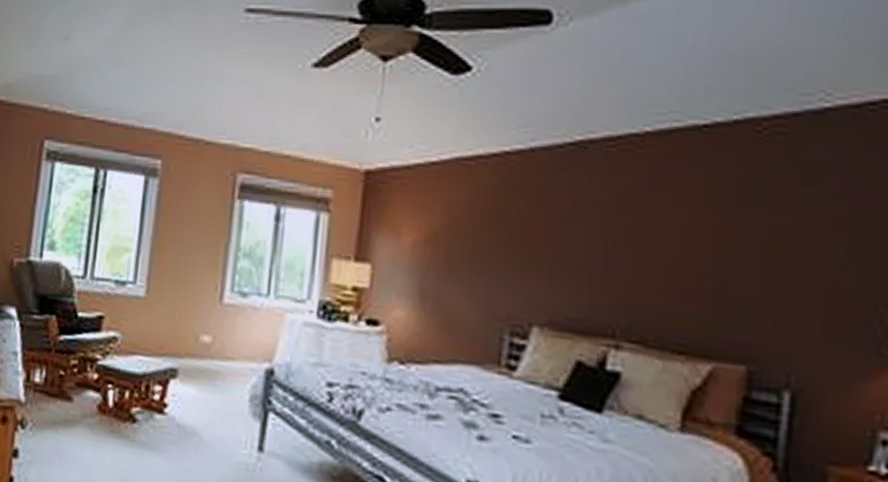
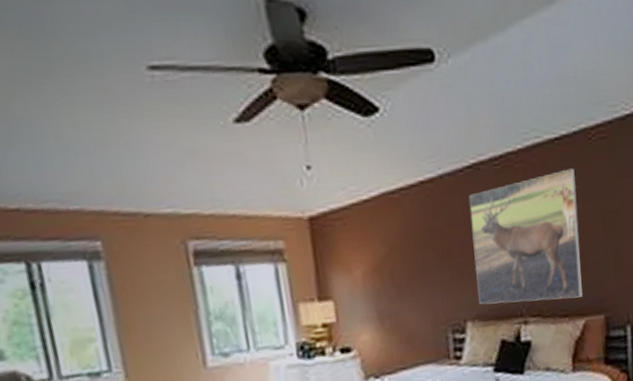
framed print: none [554,165,729,334] -> present [469,168,584,305]

